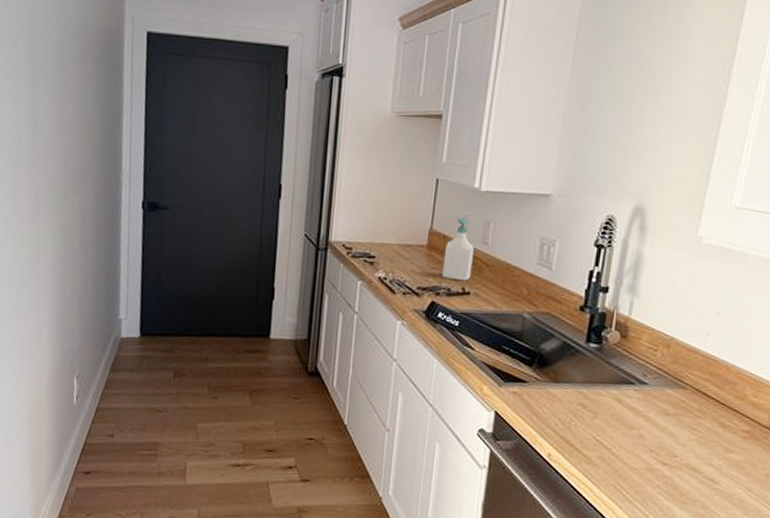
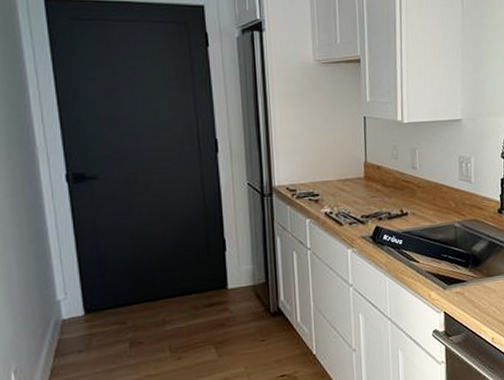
soap bottle: present [442,217,474,282] -> none [380,148,407,204]

